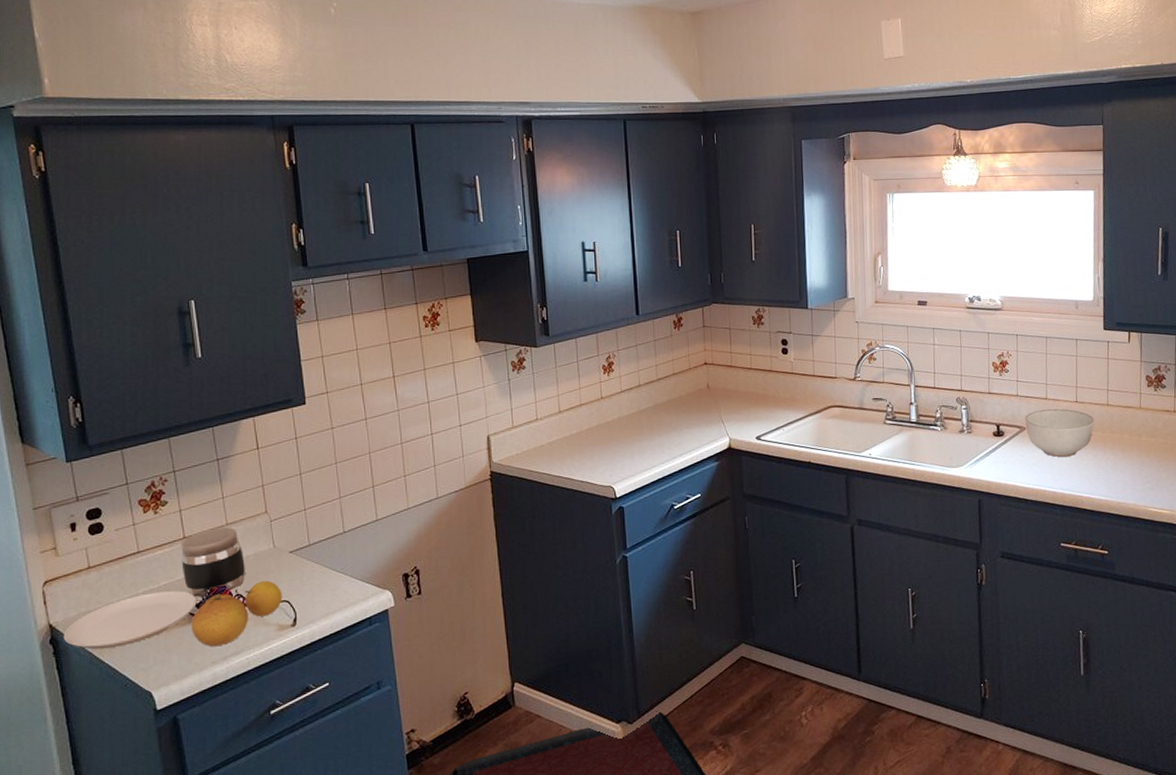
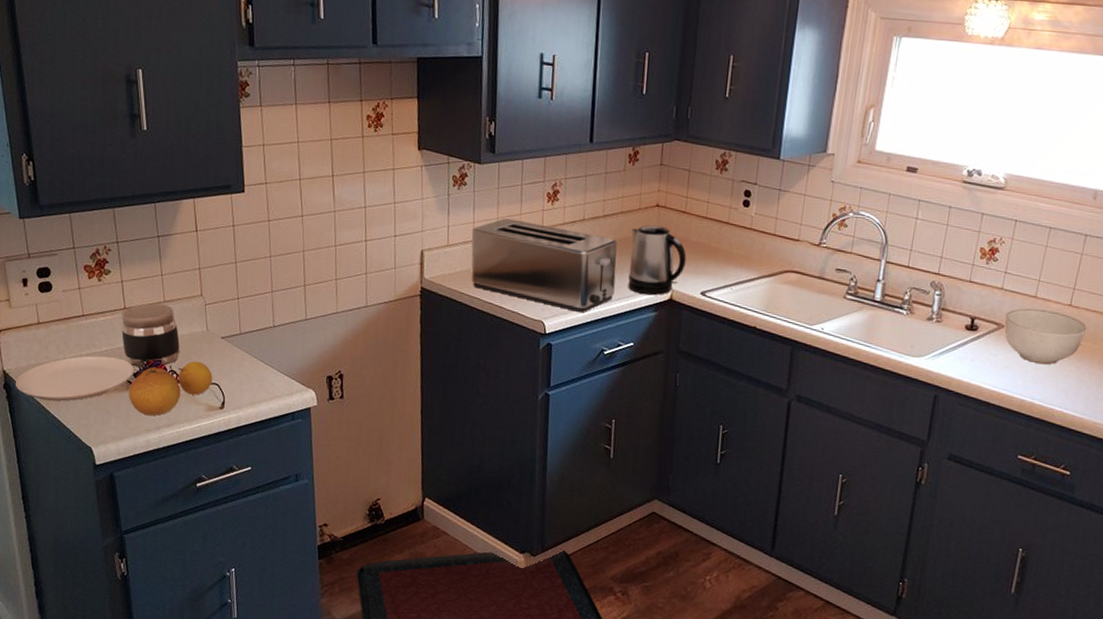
toaster: none [534,394,676,472] -> present [471,218,617,312]
kettle: none [685,381,739,447] -> present [628,225,687,296]

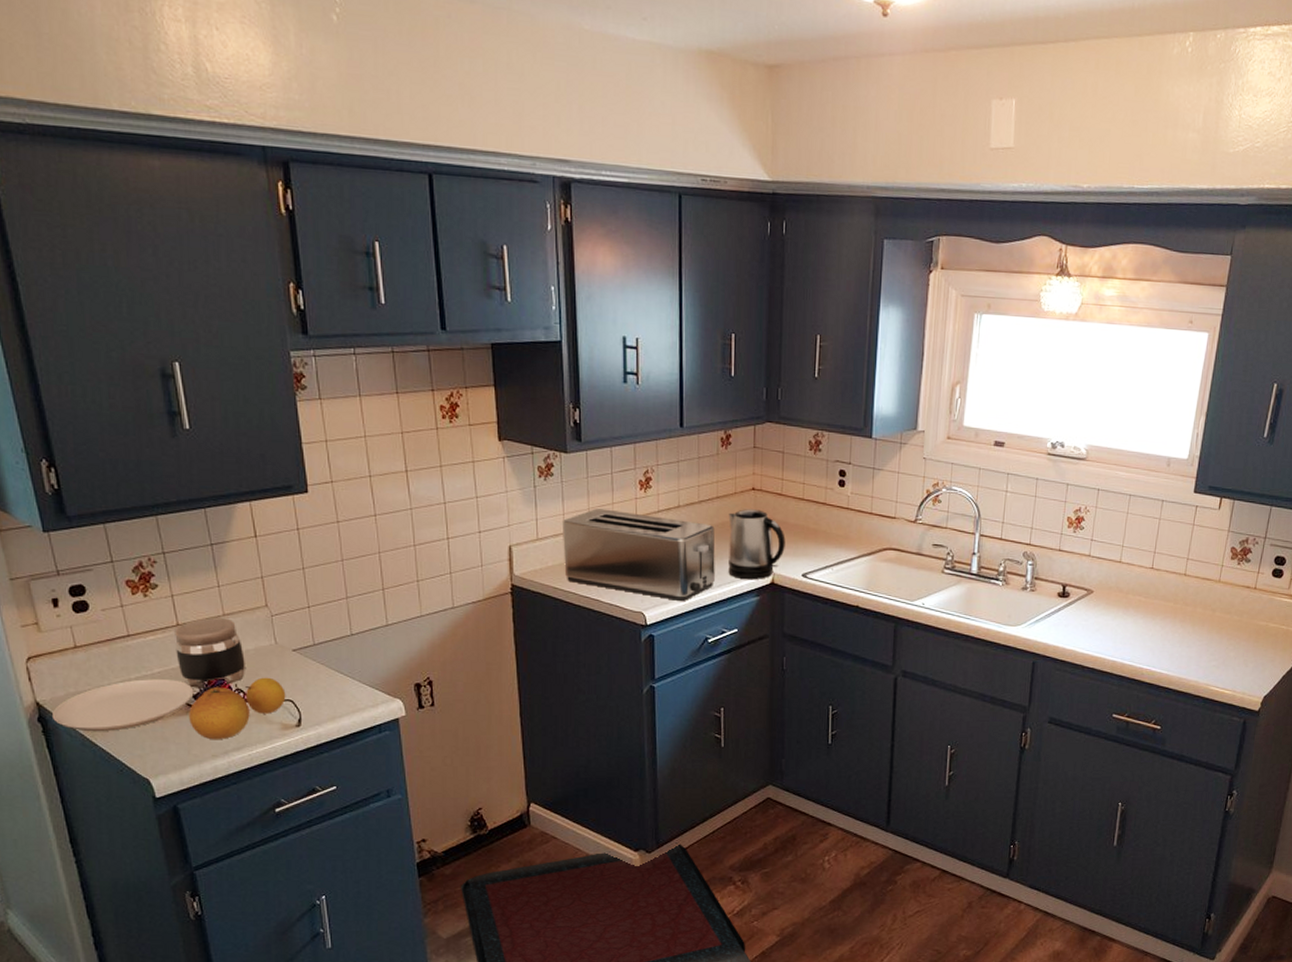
bowl: present [1004,308,1087,365] -> none [1093,574,1168,626]

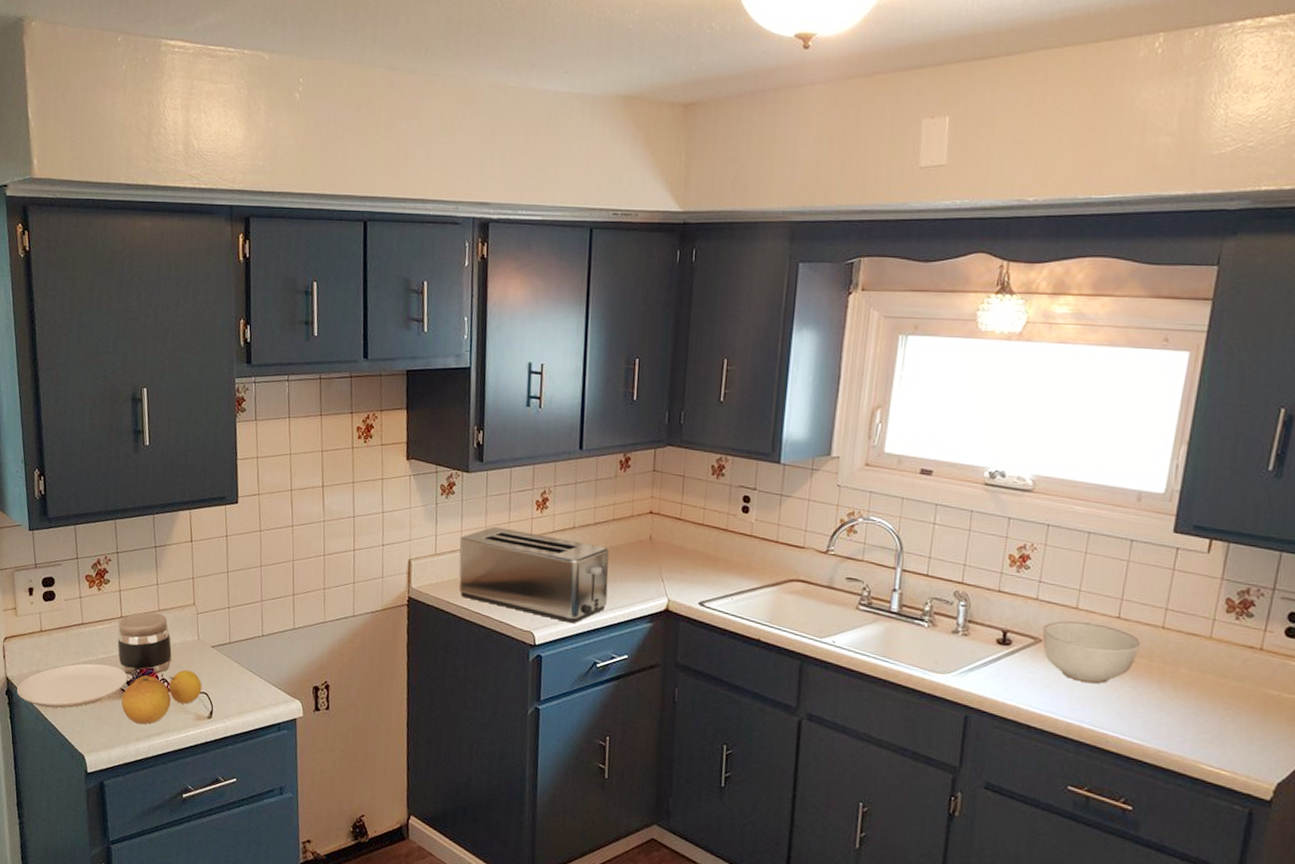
kettle: present [728,509,786,580] -> none [621,532,683,606]
bowl: none [1093,574,1168,626] -> present [1042,621,1141,684]

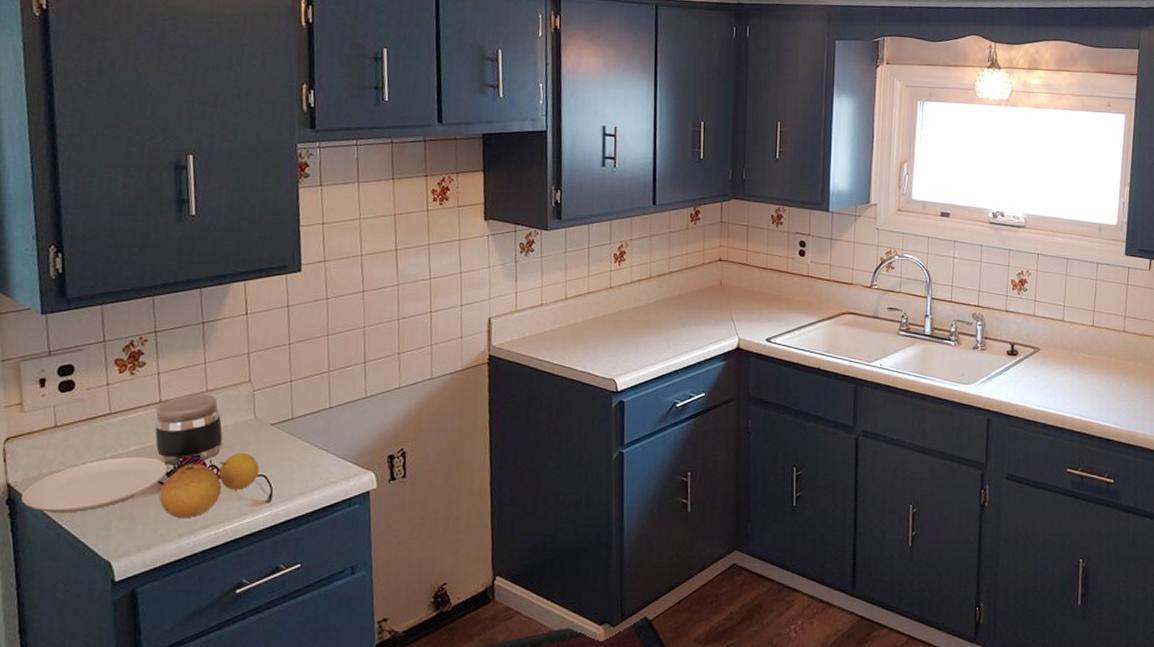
toaster: present [458,527,609,623] -> none [539,281,684,367]
bowl: present [1042,621,1141,684] -> none [1040,332,1110,382]

